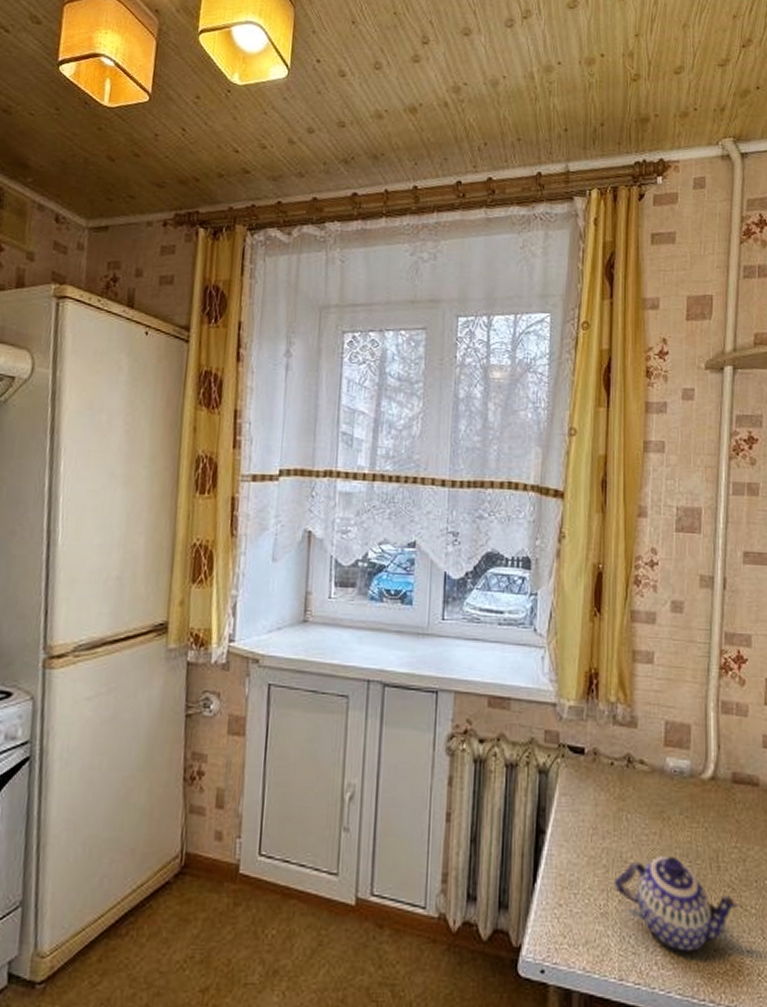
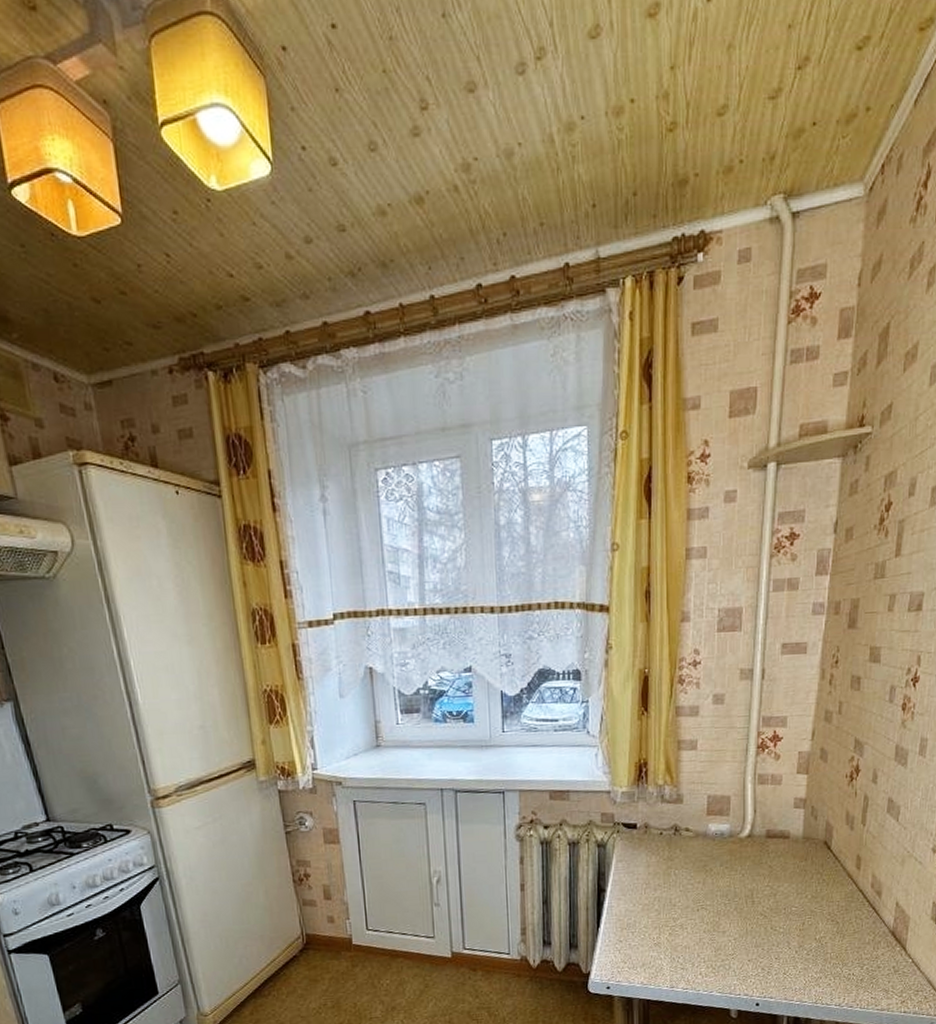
teapot: present [615,855,740,952] -> none [666,897,771,964]

